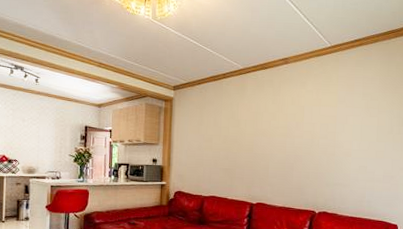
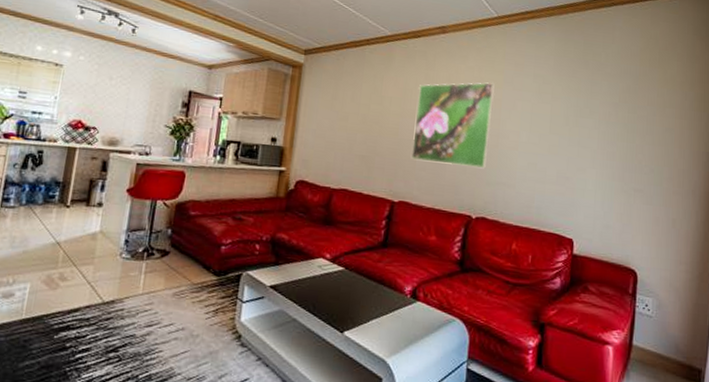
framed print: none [264,103,331,173] -> present [411,82,495,169]

